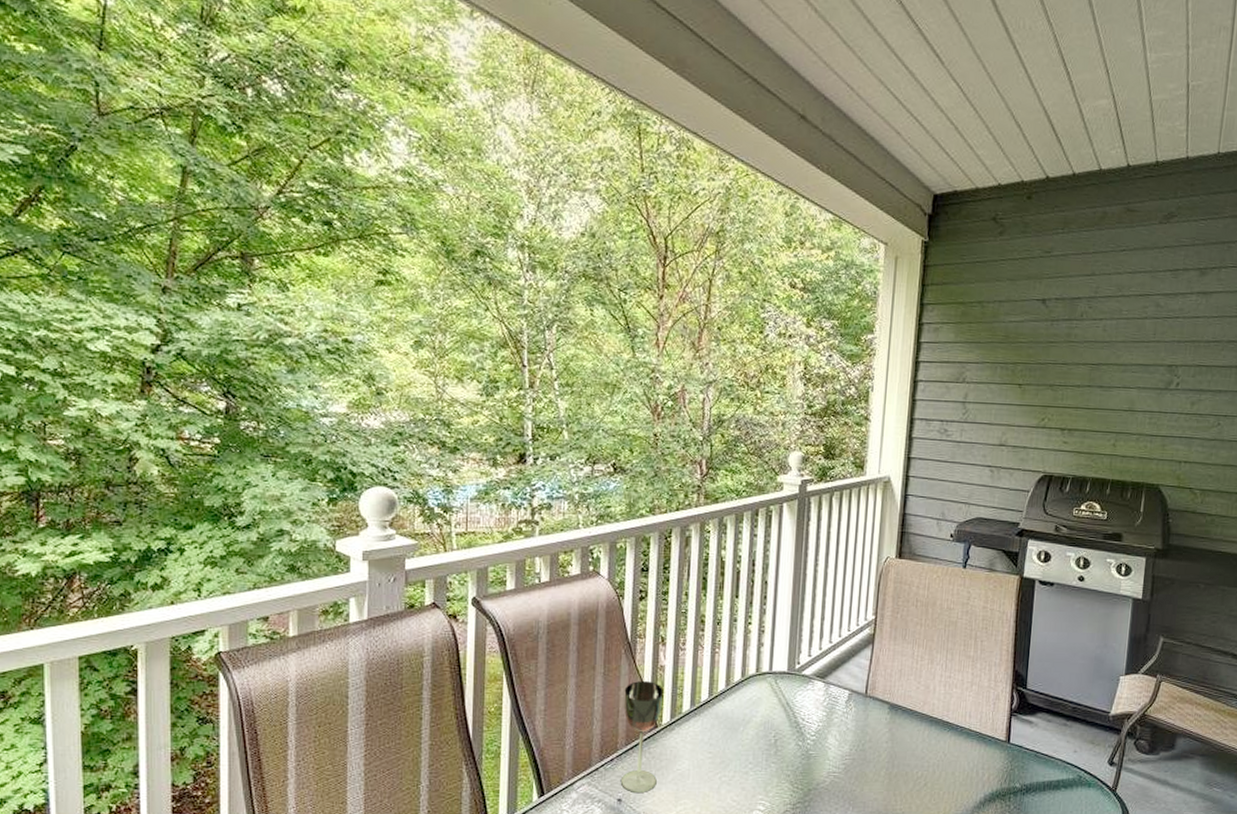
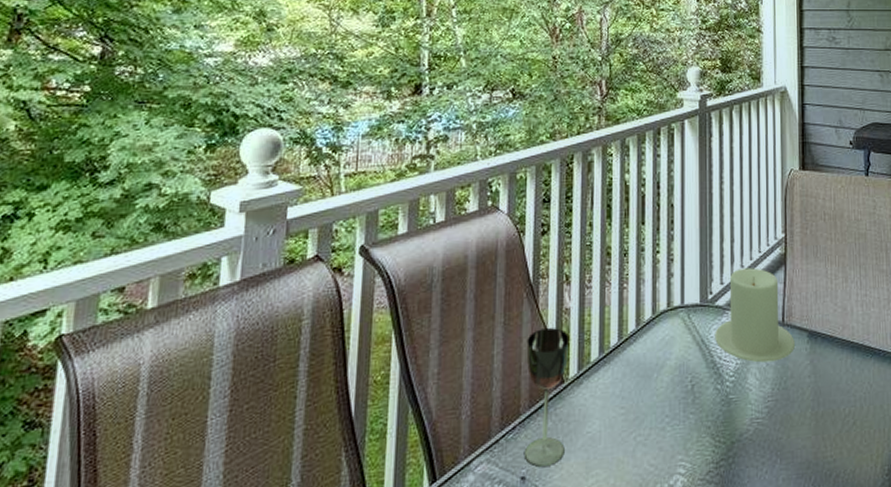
candle: none [799,644,876,727] -> present [715,268,795,363]

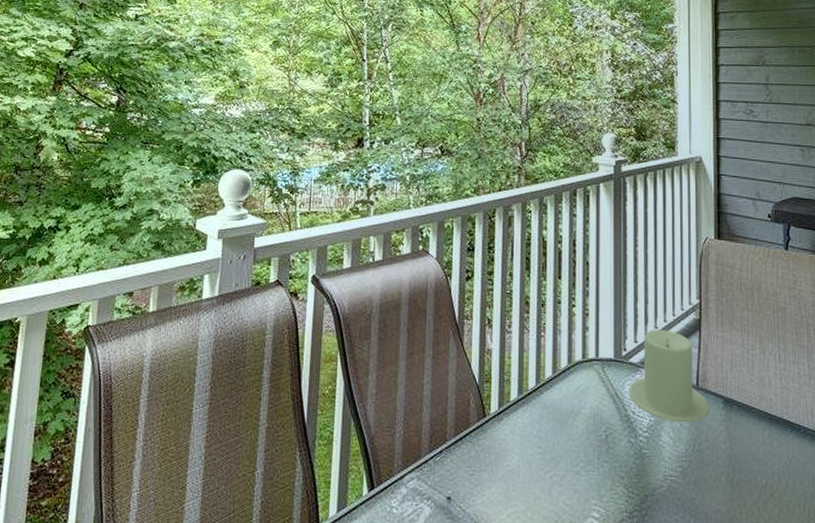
wineglass: present [523,327,570,467] -> none [449,364,491,491]

